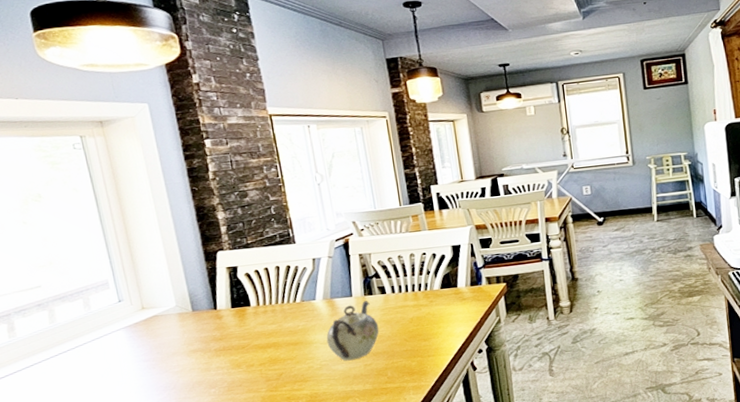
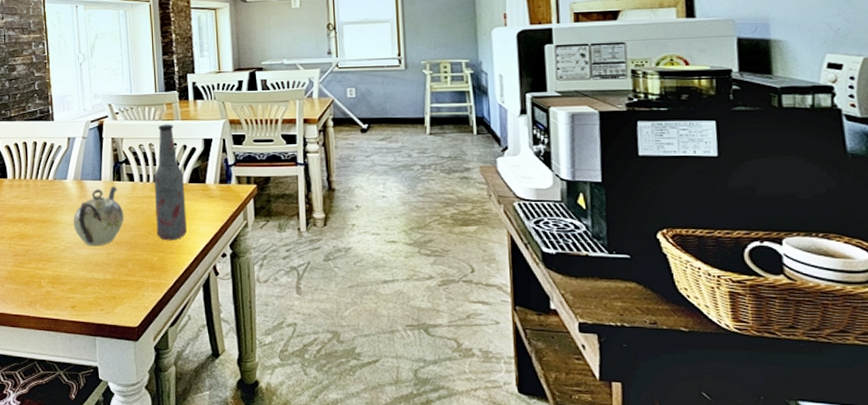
bottle: none [405,235,443,346] -> present [153,124,187,241]

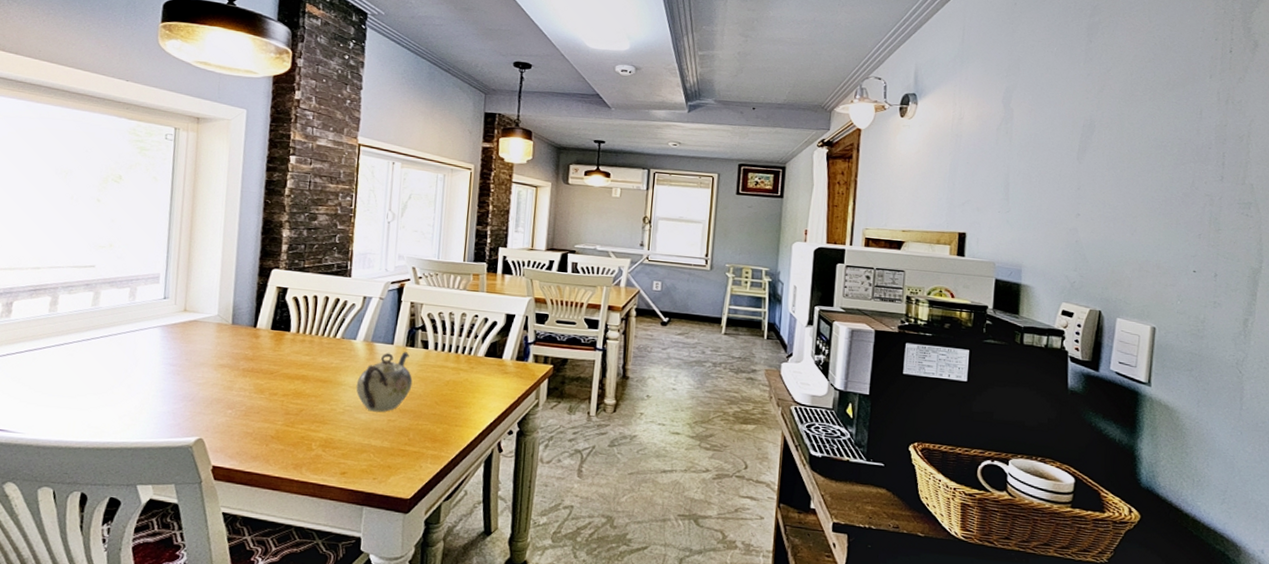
bottle: present [153,124,187,241] -> none [444,294,481,414]

